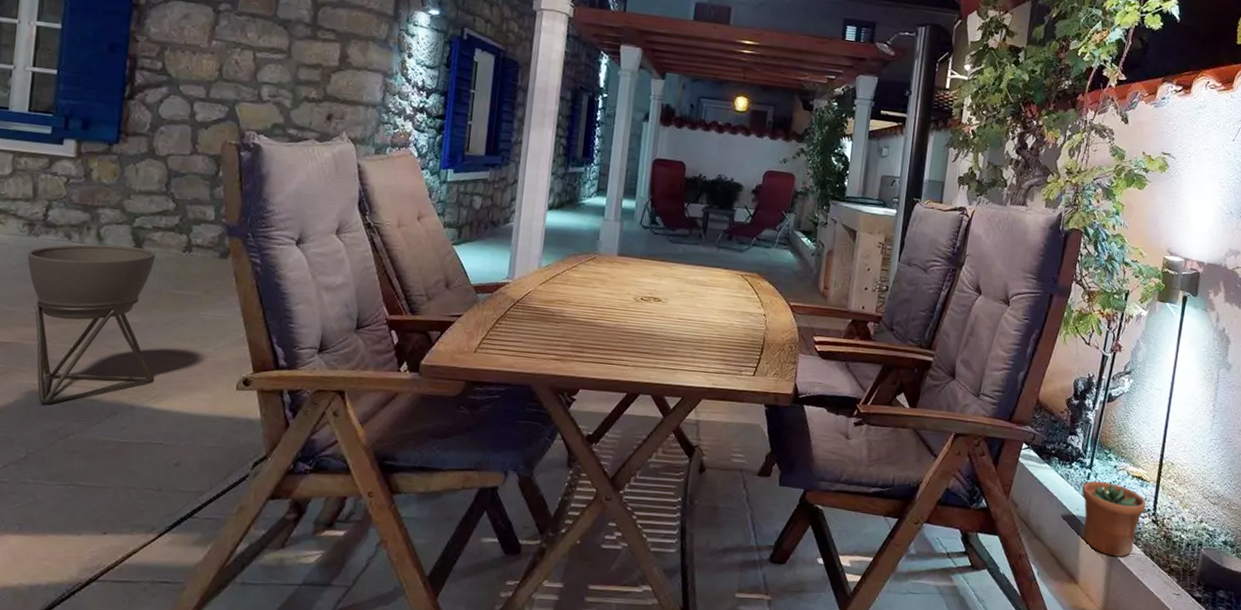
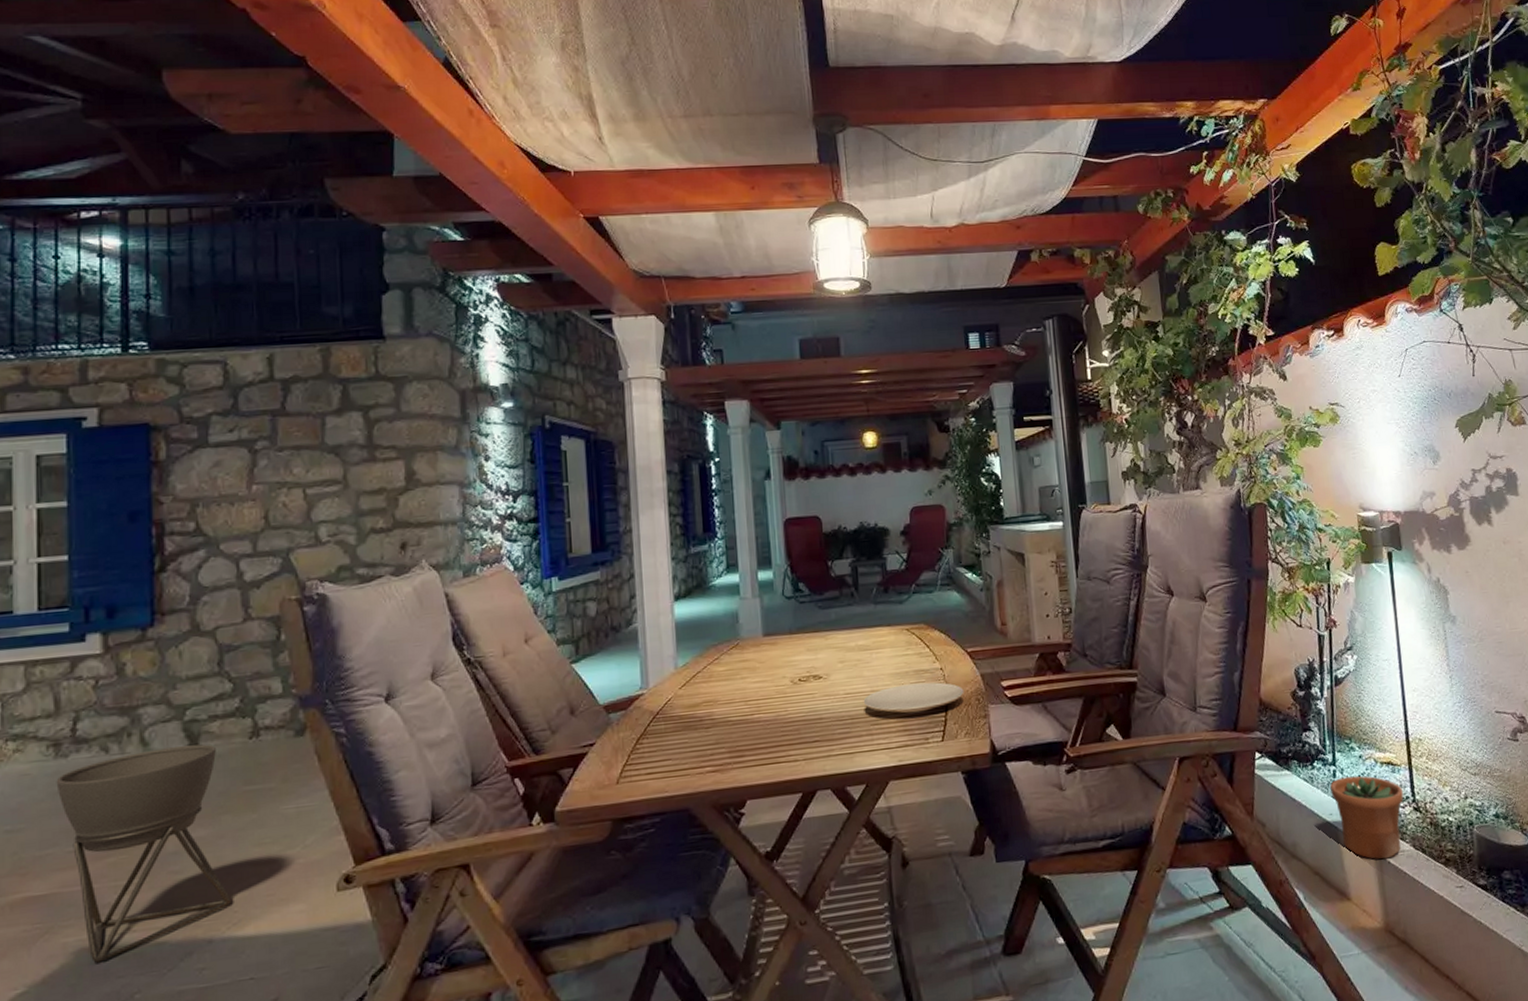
plate: none [692,321,781,348] -> present [863,682,964,714]

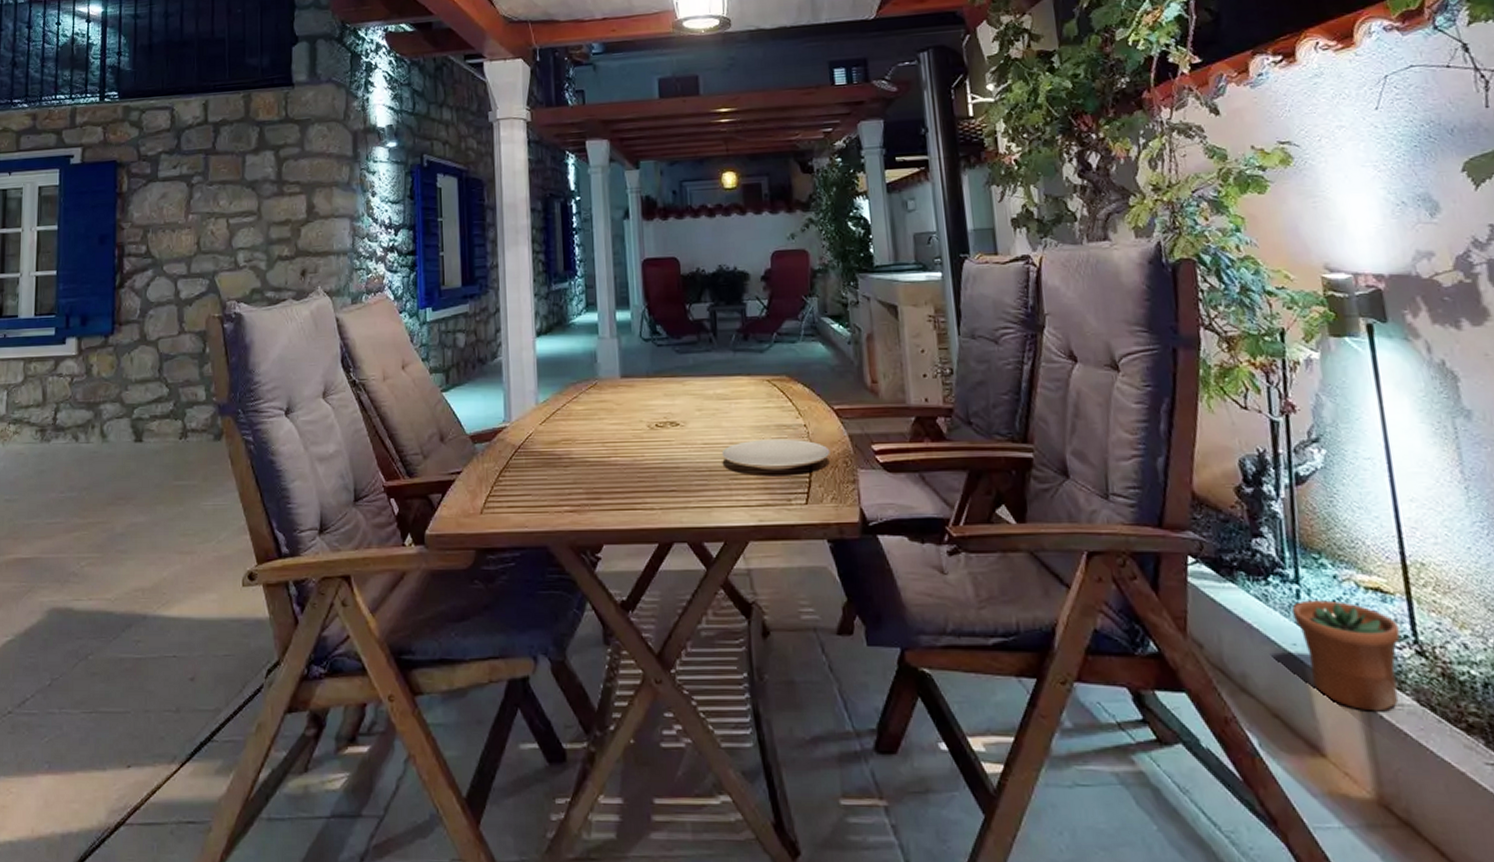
planter: present [56,744,231,963] -> none [41,440,161,623]

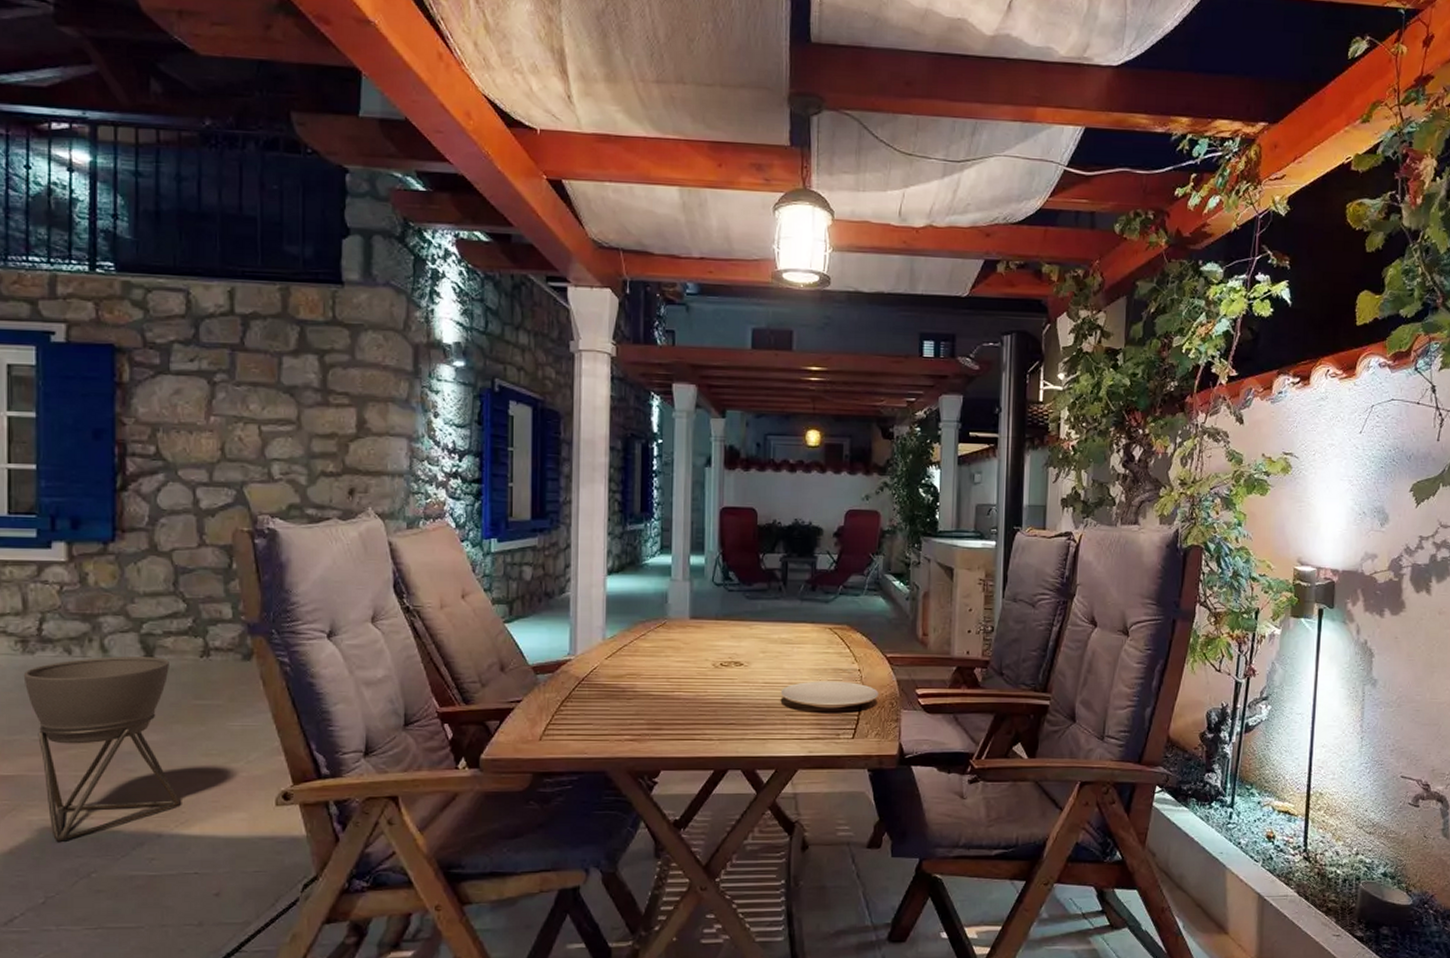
planter: none [41,440,161,623] -> present [23,656,179,841]
planter: present [1292,600,1401,712] -> none [1224,820,1296,901]

